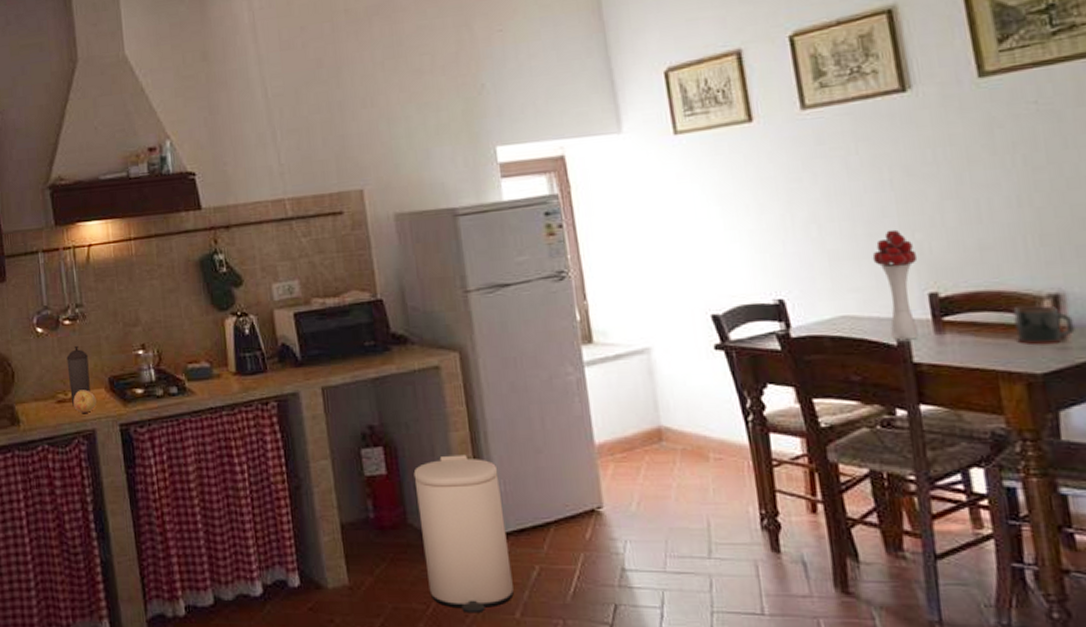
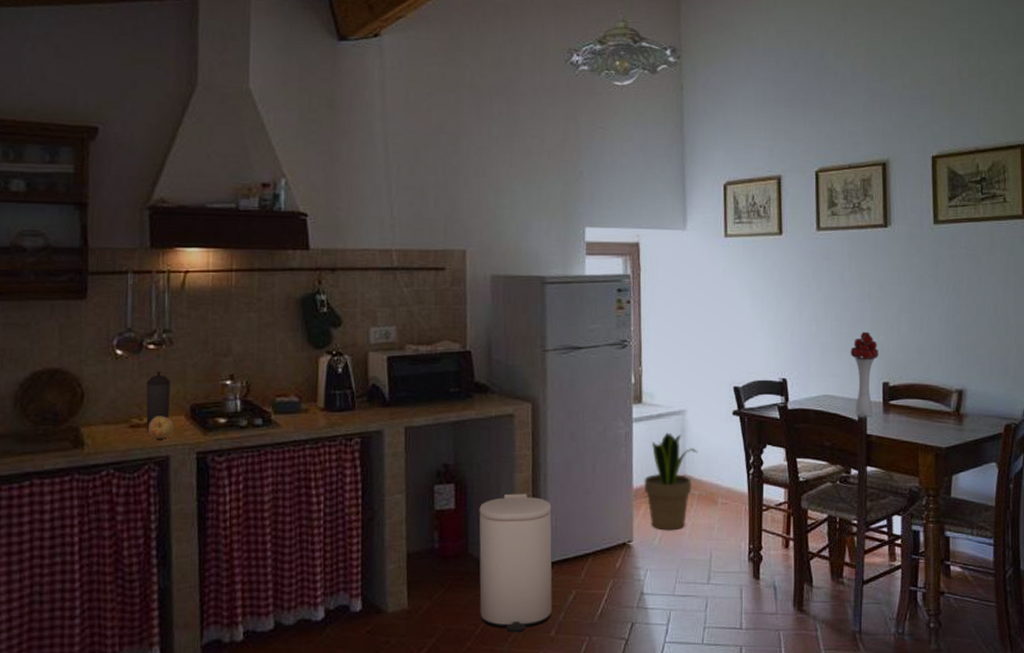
potted plant: none [607,376,674,494] -> present [644,432,698,531]
mug: present [1013,305,1075,345] -> none [933,397,969,427]

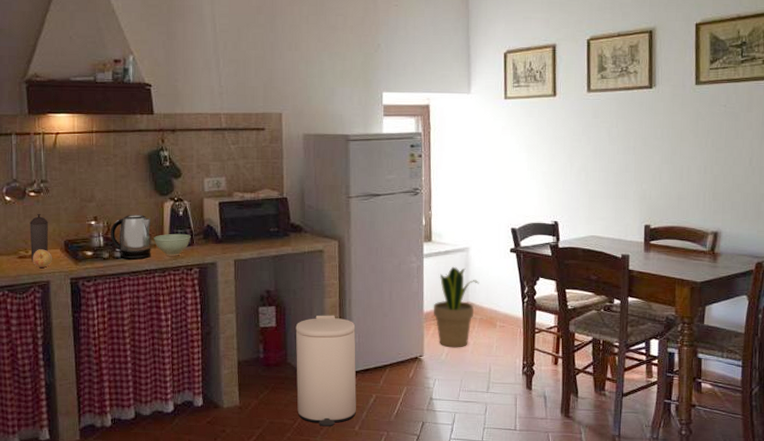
kettle: none [249,371,303,428] -> present [110,214,152,260]
bowl: none [305,395,352,425] -> present [154,233,191,257]
flower bouquet: present [850,331,879,417] -> none [615,181,642,255]

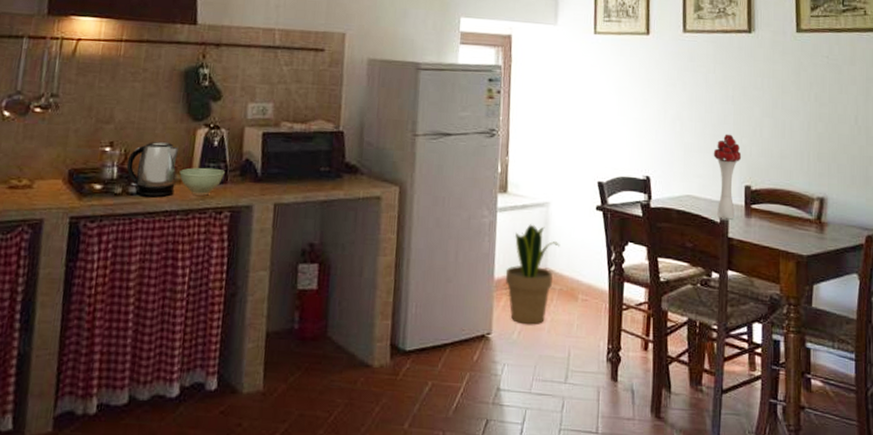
canister: present [30,213,48,261] -> none [24,134,52,193]
fruit: present [33,249,52,268] -> none [25,178,51,202]
pedal bin: present [295,315,357,427] -> none [334,276,413,423]
flower bouquet: none [615,181,642,255] -> present [713,134,742,220]

